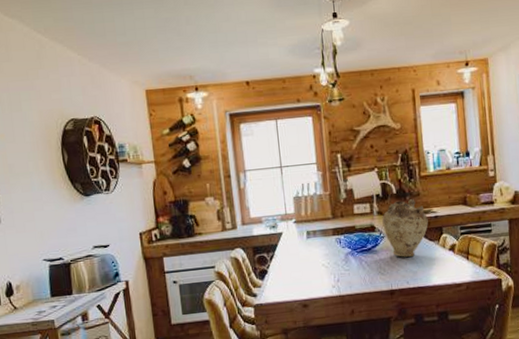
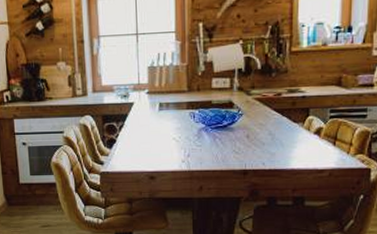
vase: present [382,199,428,257] -> none [242,76,294,137]

